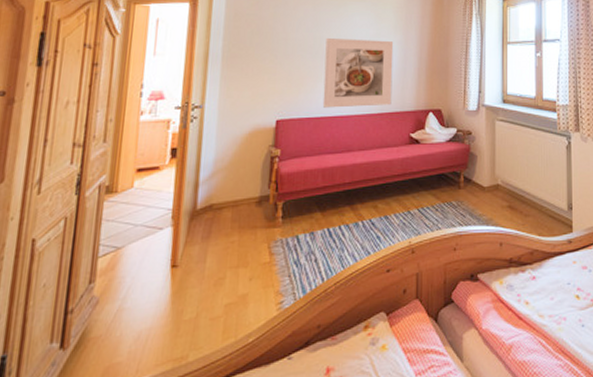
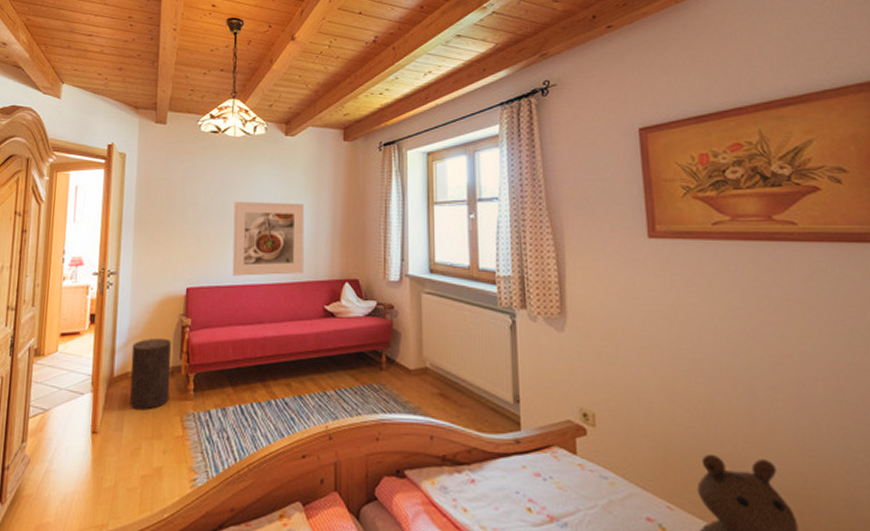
stool: none [214,169,259,241] -> present [130,337,171,410]

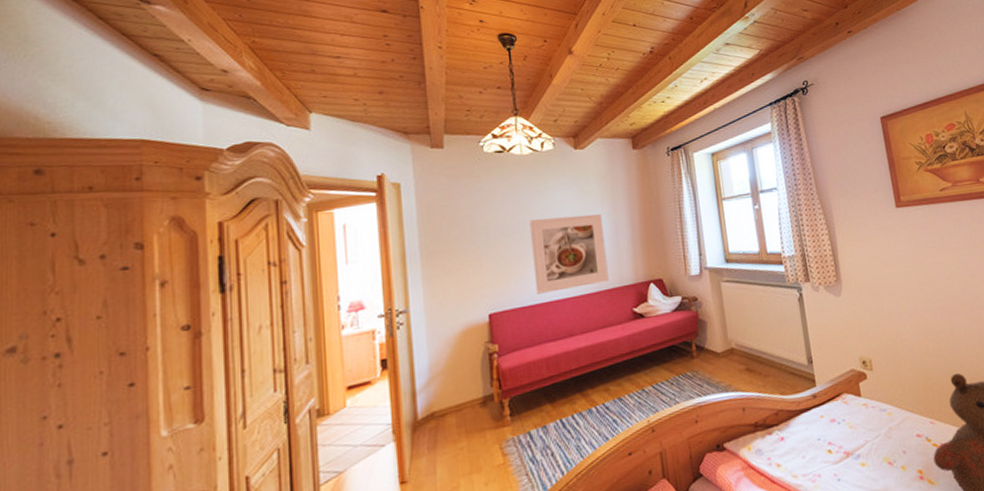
stool: present [130,337,171,410] -> none [435,369,485,449]

